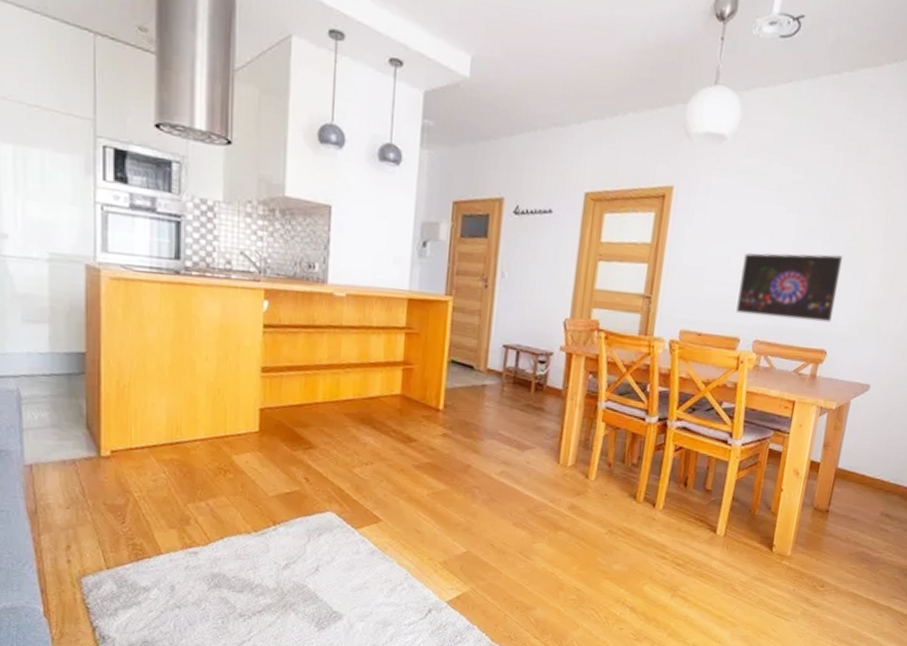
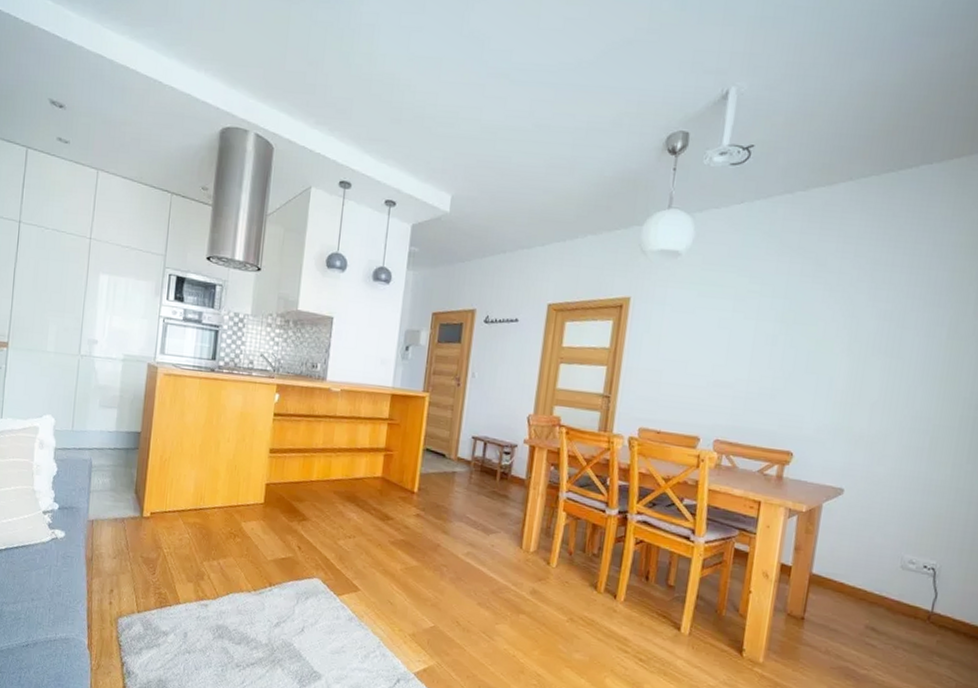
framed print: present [736,253,843,323] -> none [695,357,806,425]

